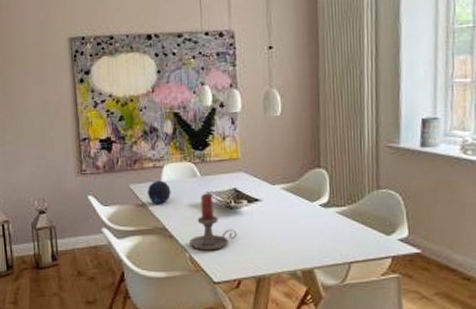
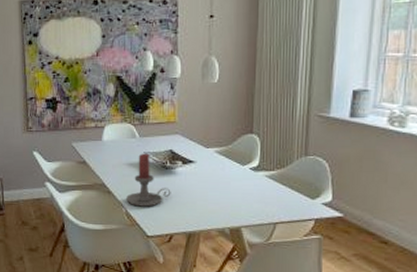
decorative orb: present [146,180,171,204] -> none [88,140,111,162]

